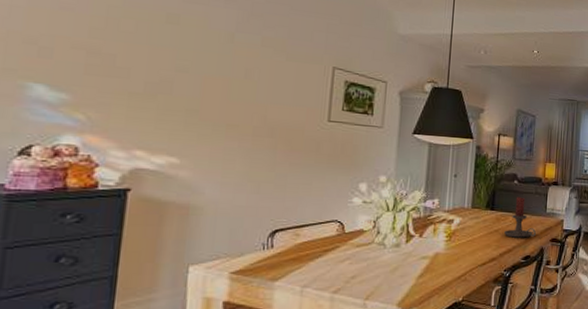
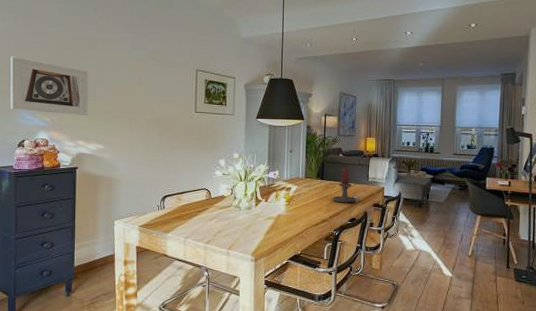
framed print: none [9,18,162,116] -> present [10,56,88,116]

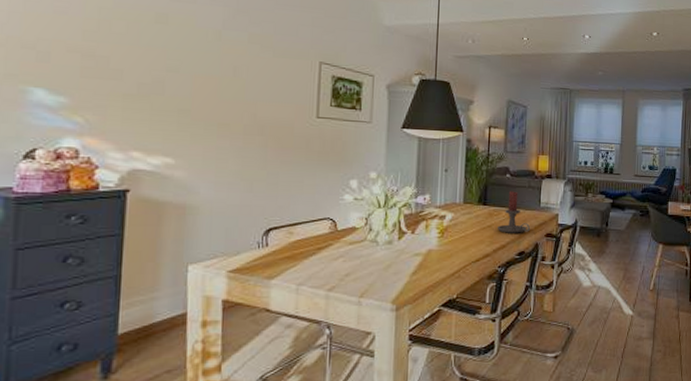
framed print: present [10,56,88,116] -> none [12,23,153,117]

